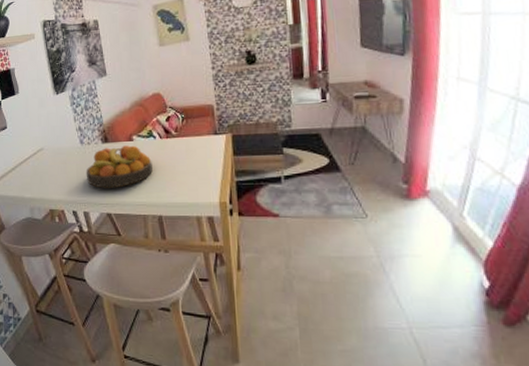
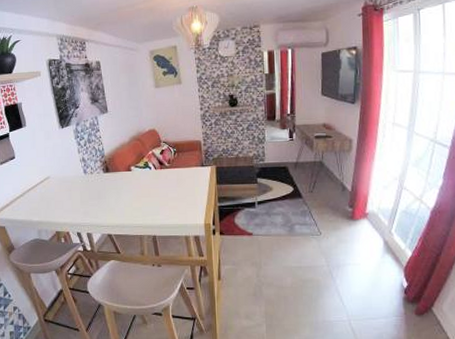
fruit bowl: present [86,145,153,188] -> none [89,175,148,212]

